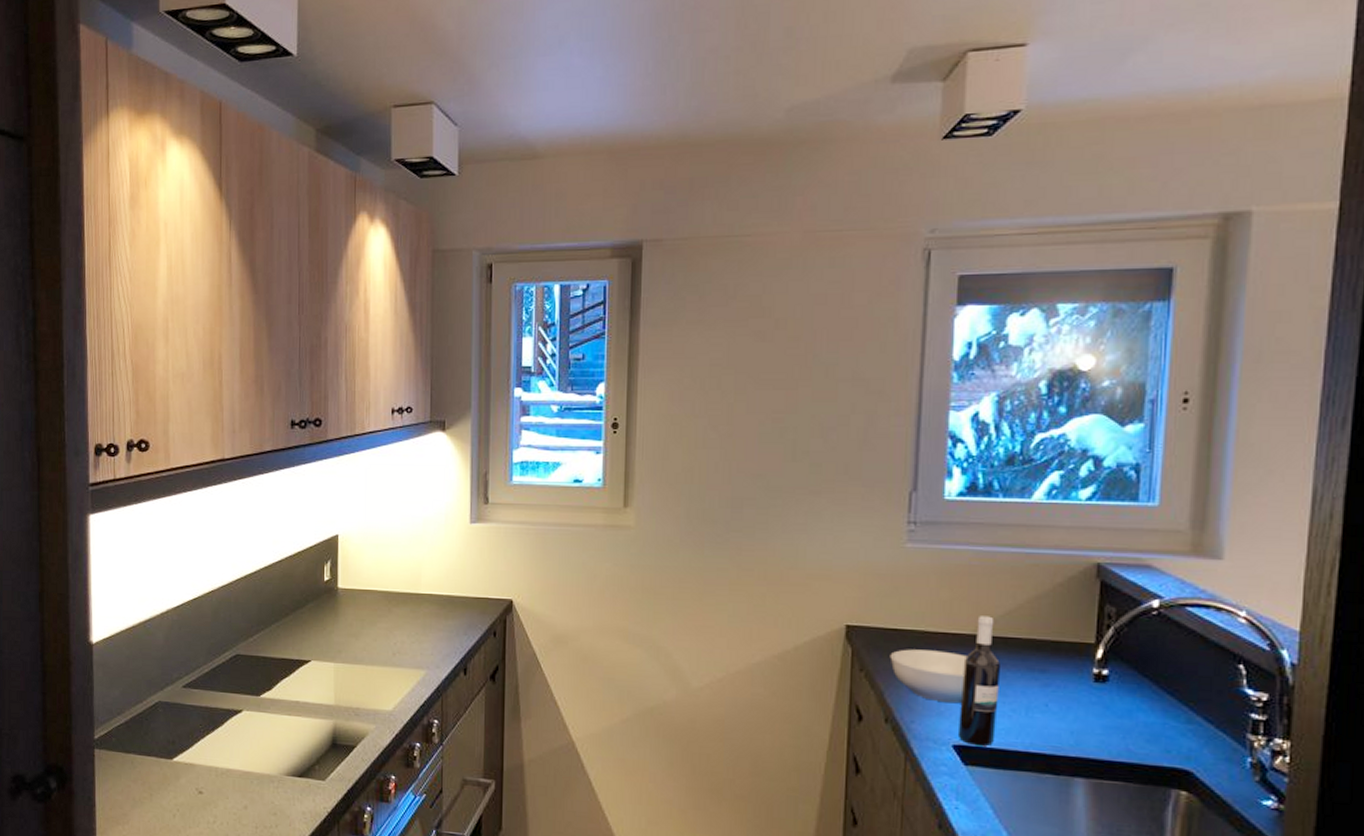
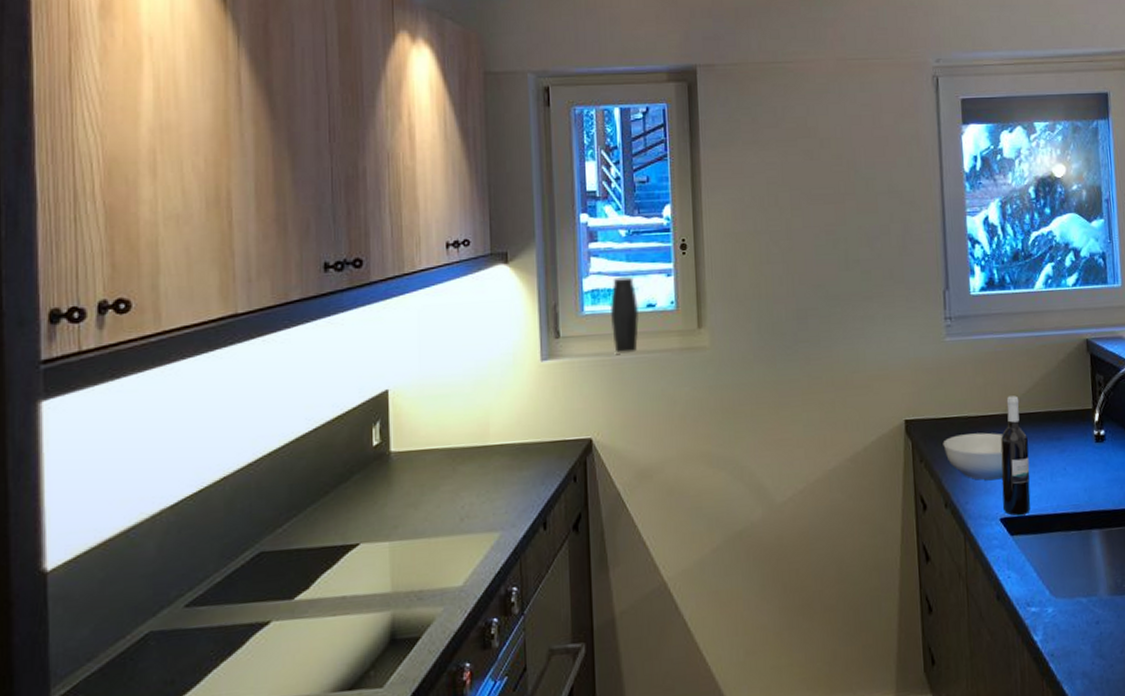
vase: none [538,452,566,524] -> present [611,277,640,354]

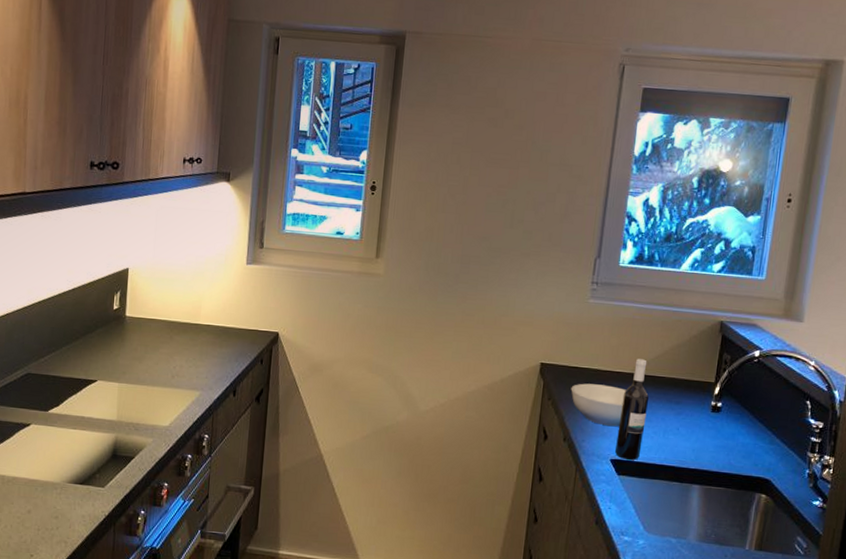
vase: present [611,277,640,354] -> none [305,206,330,270]

